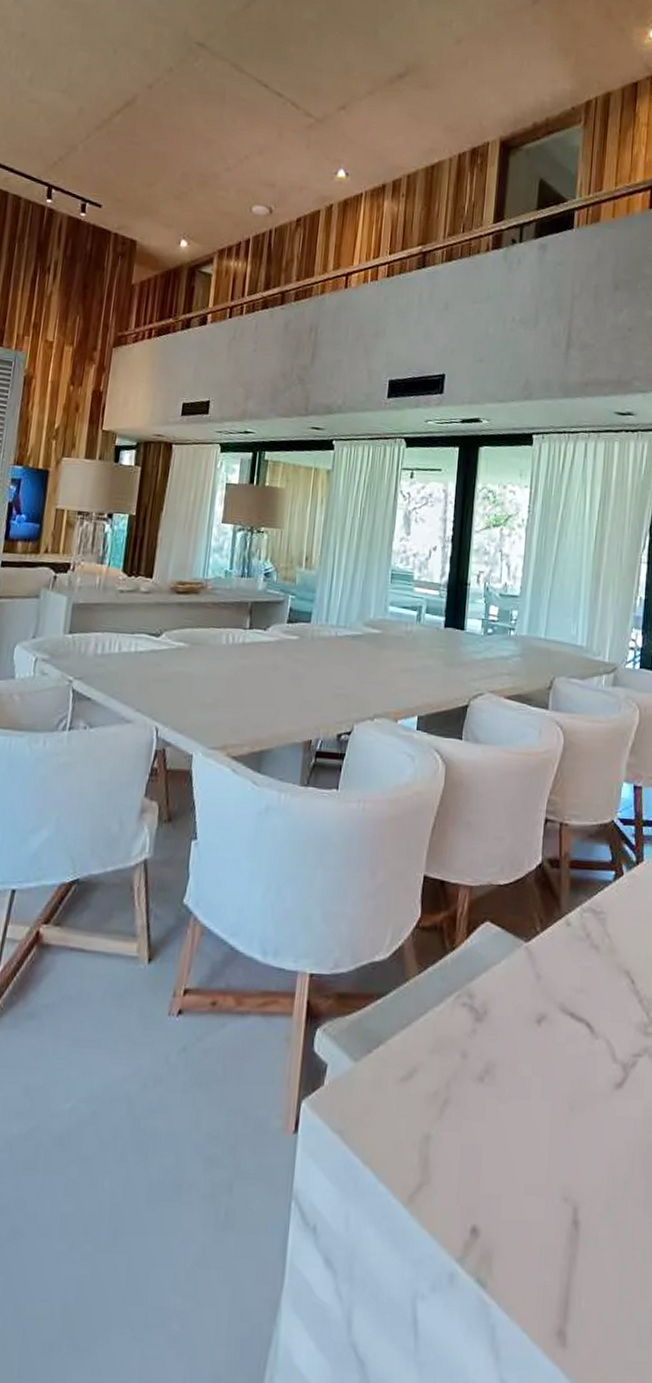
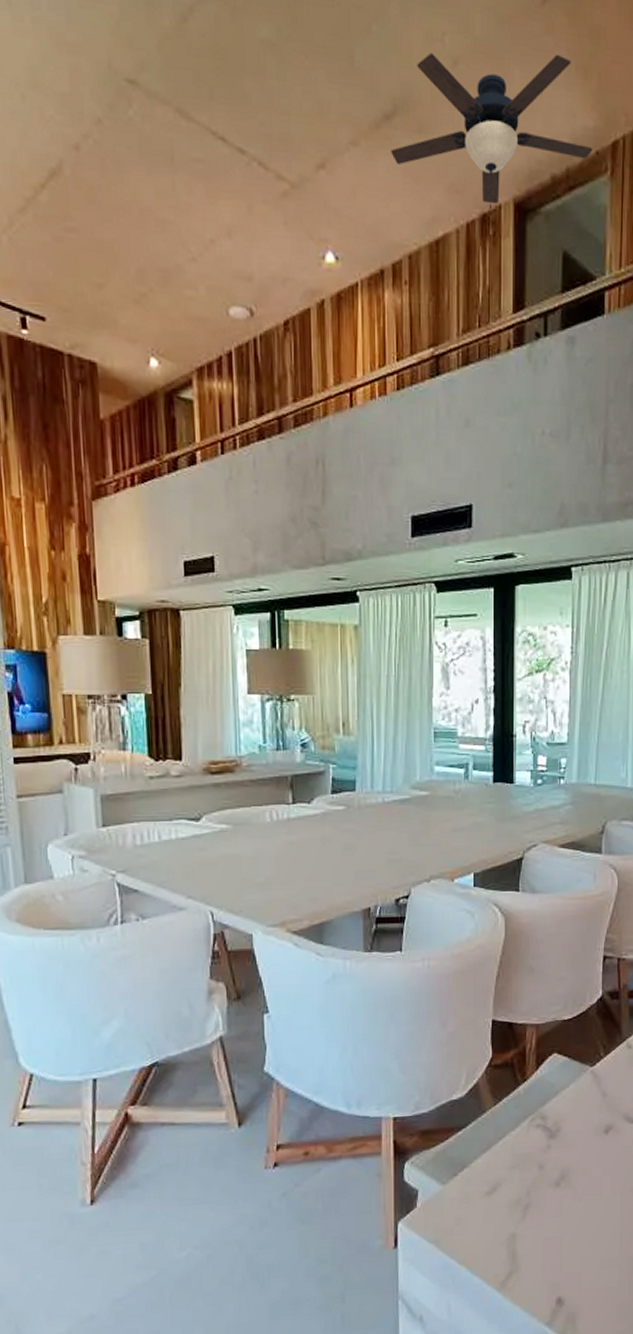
ceiling fan: none [400,34,570,146] -> present [391,53,593,211]

